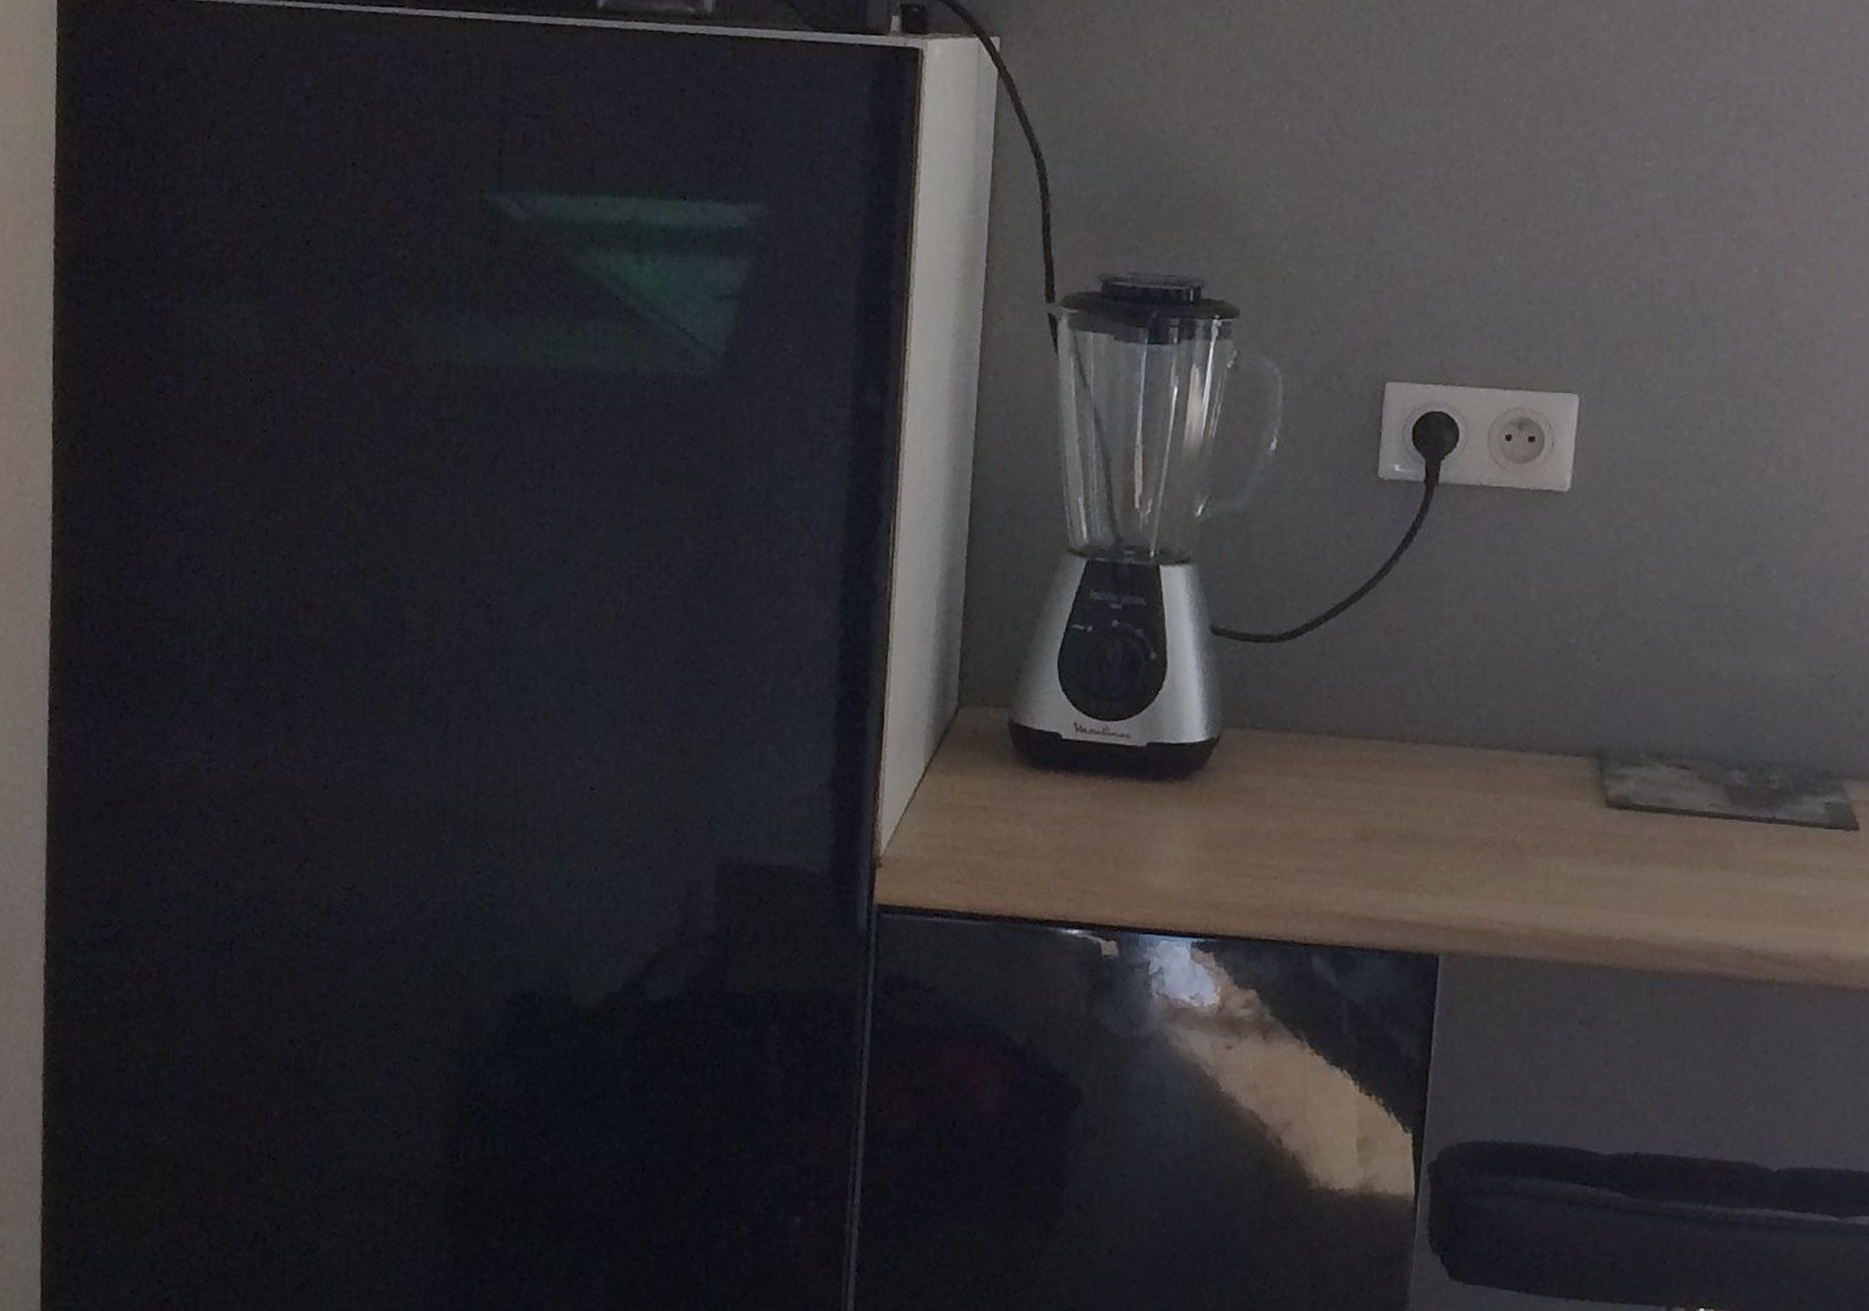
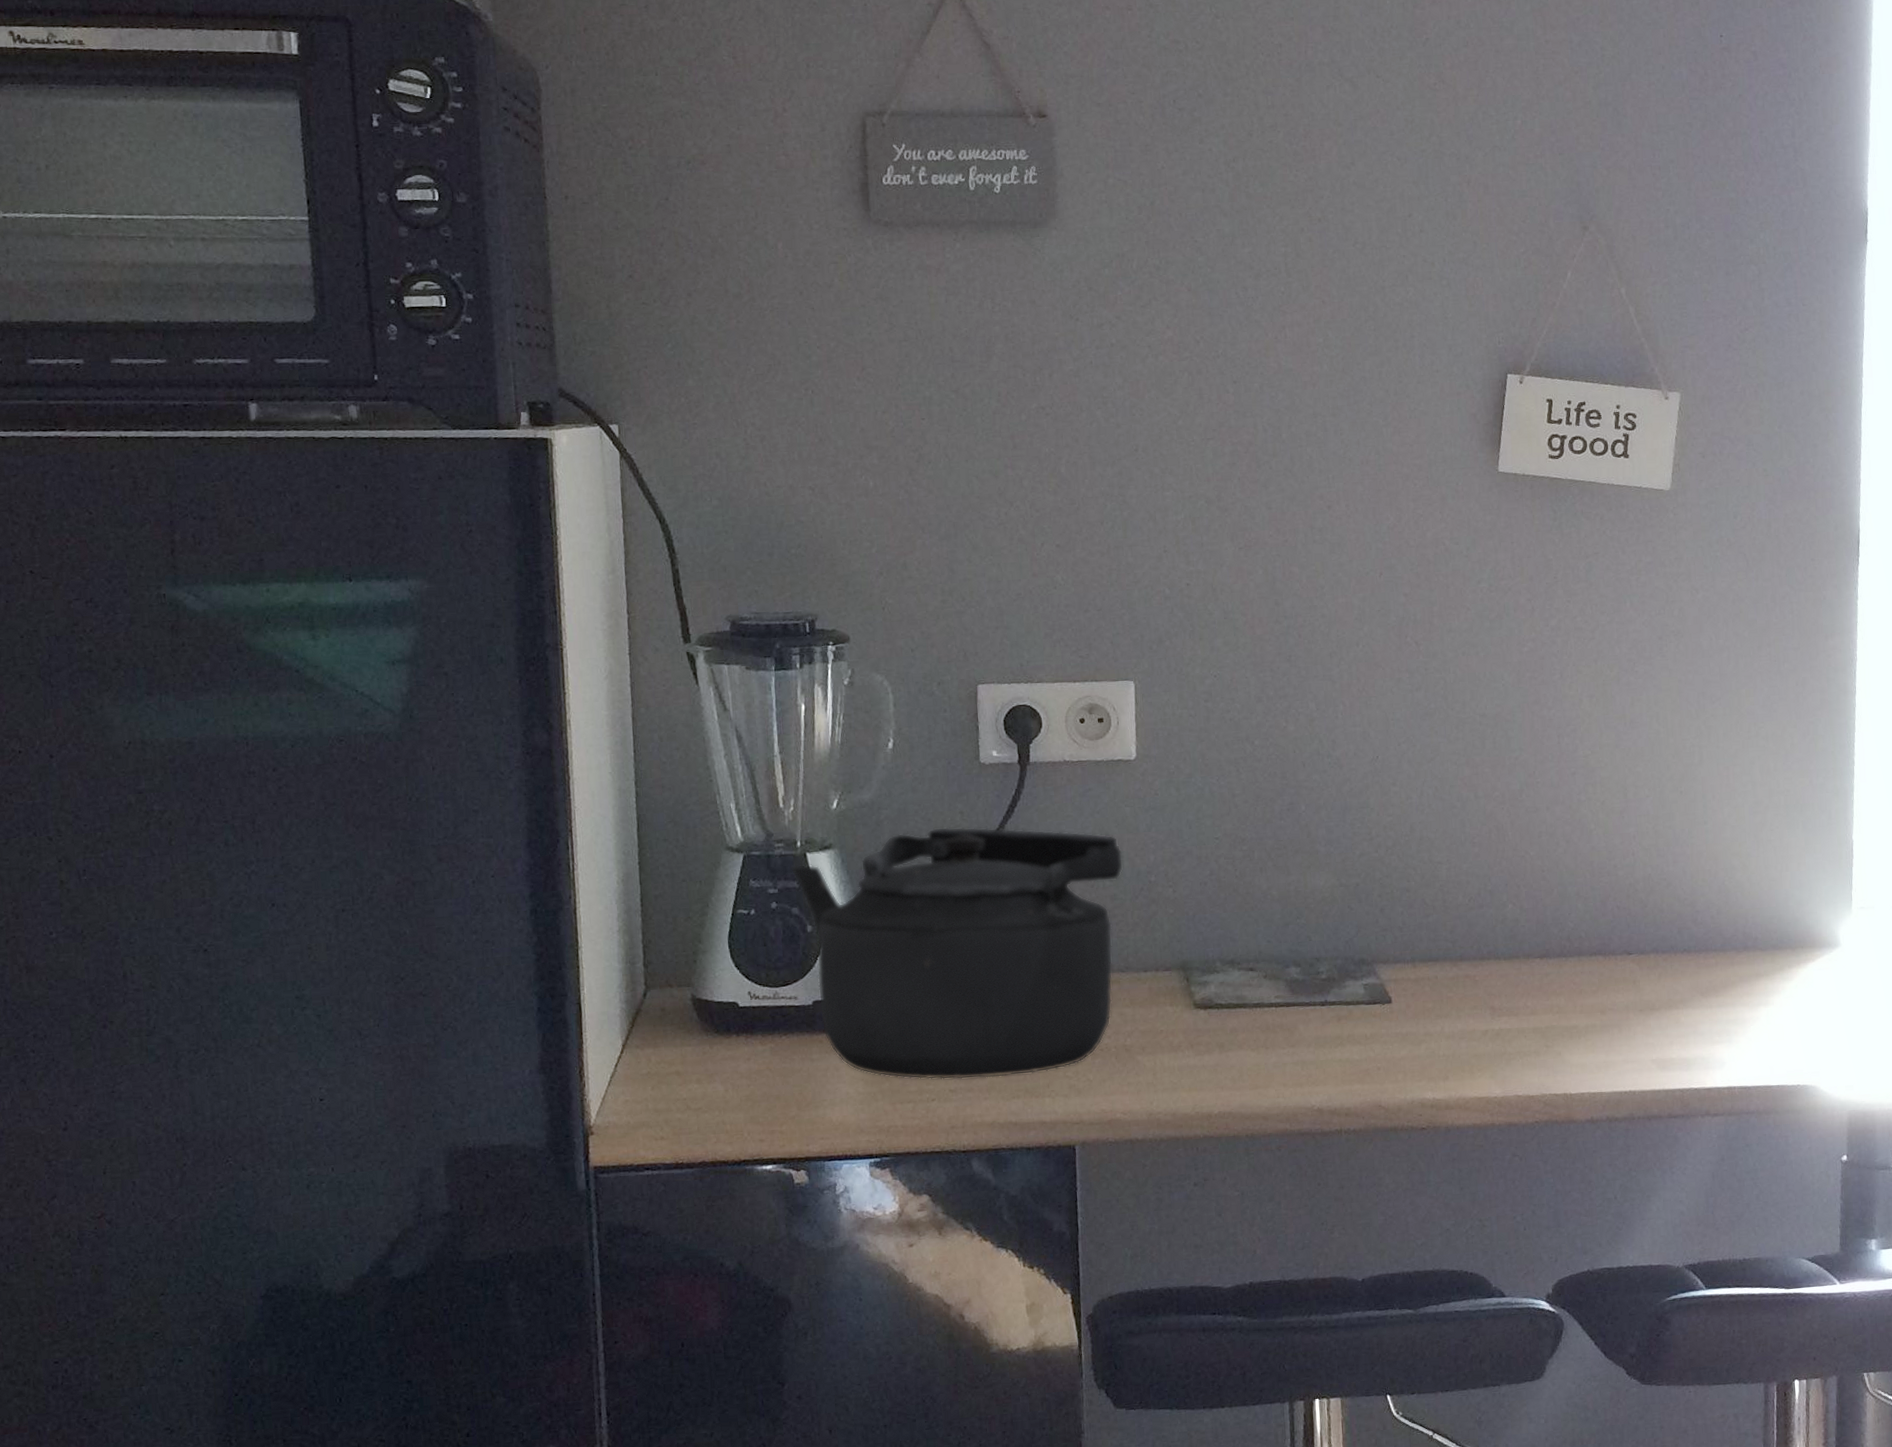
kettle: none [1138,550,1540,862] -> present [789,826,1124,1080]

